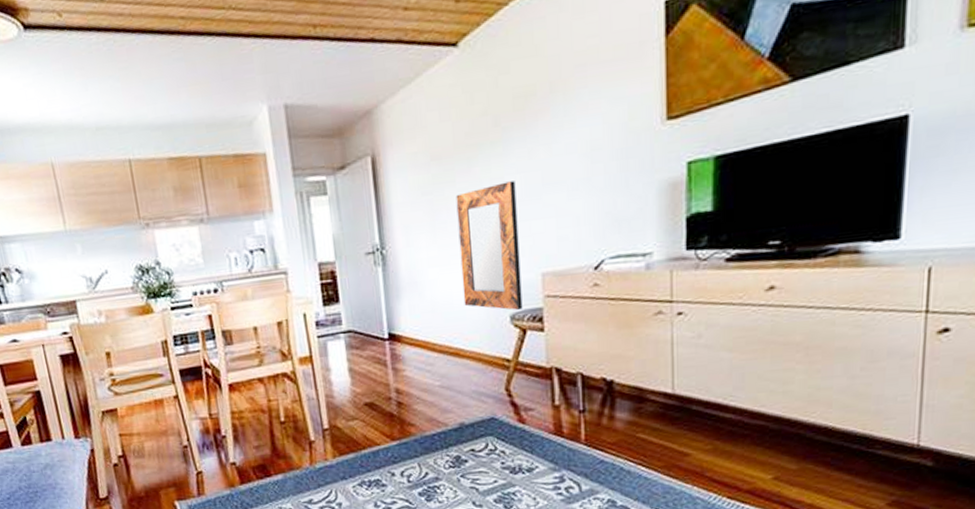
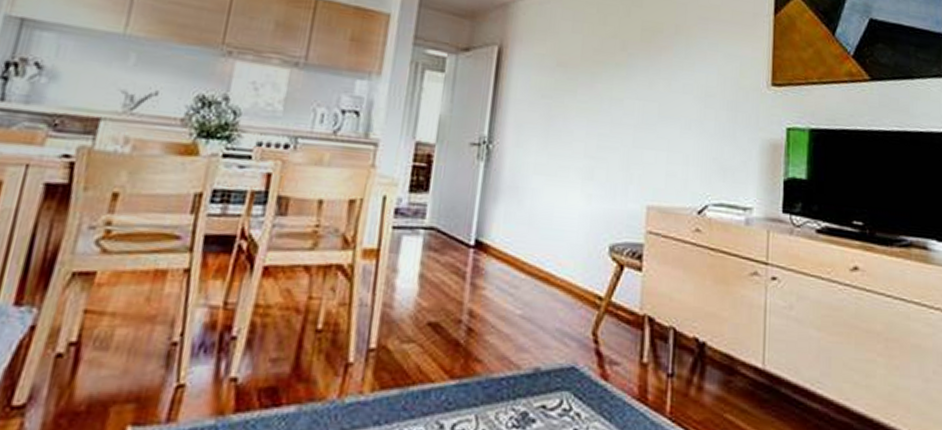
home mirror: present [456,181,523,310] -> none [564,104,634,241]

